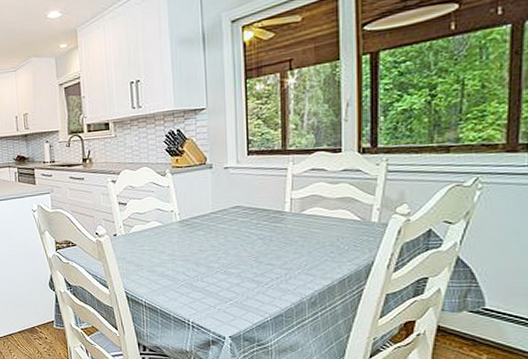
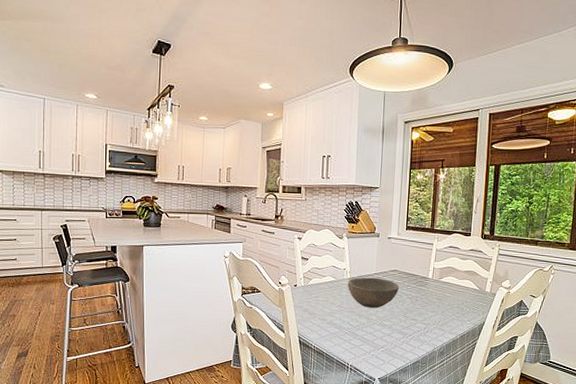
bowl: none [177,217,245,254] -> present [347,277,399,308]

